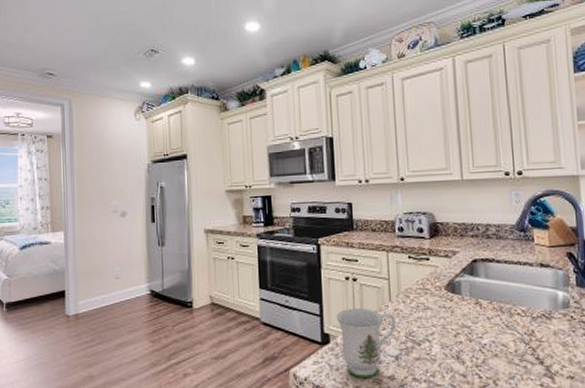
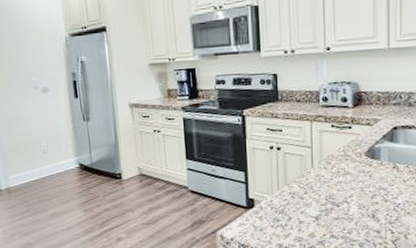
mug: present [336,309,397,379] -> none [260,175,318,237]

